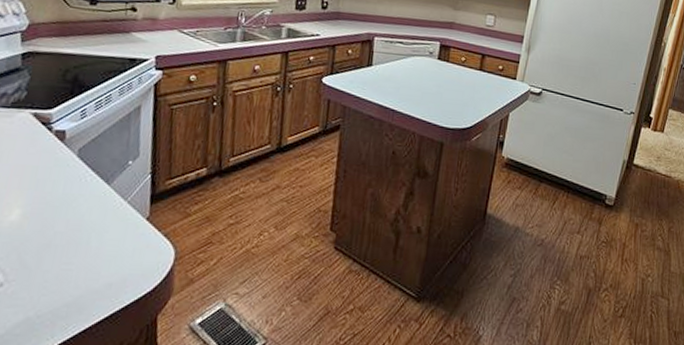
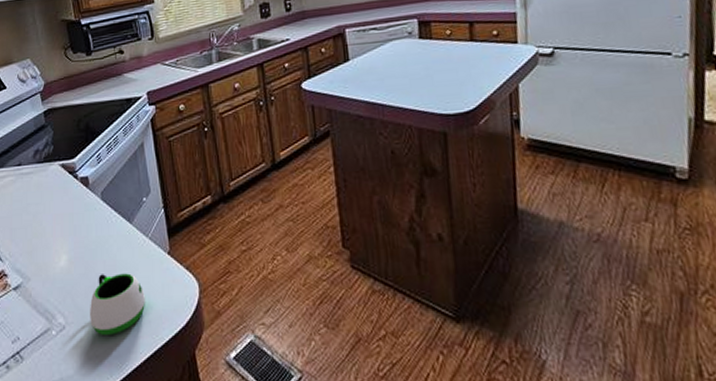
mug: none [37,233,111,296] -> present [90,273,145,335]

